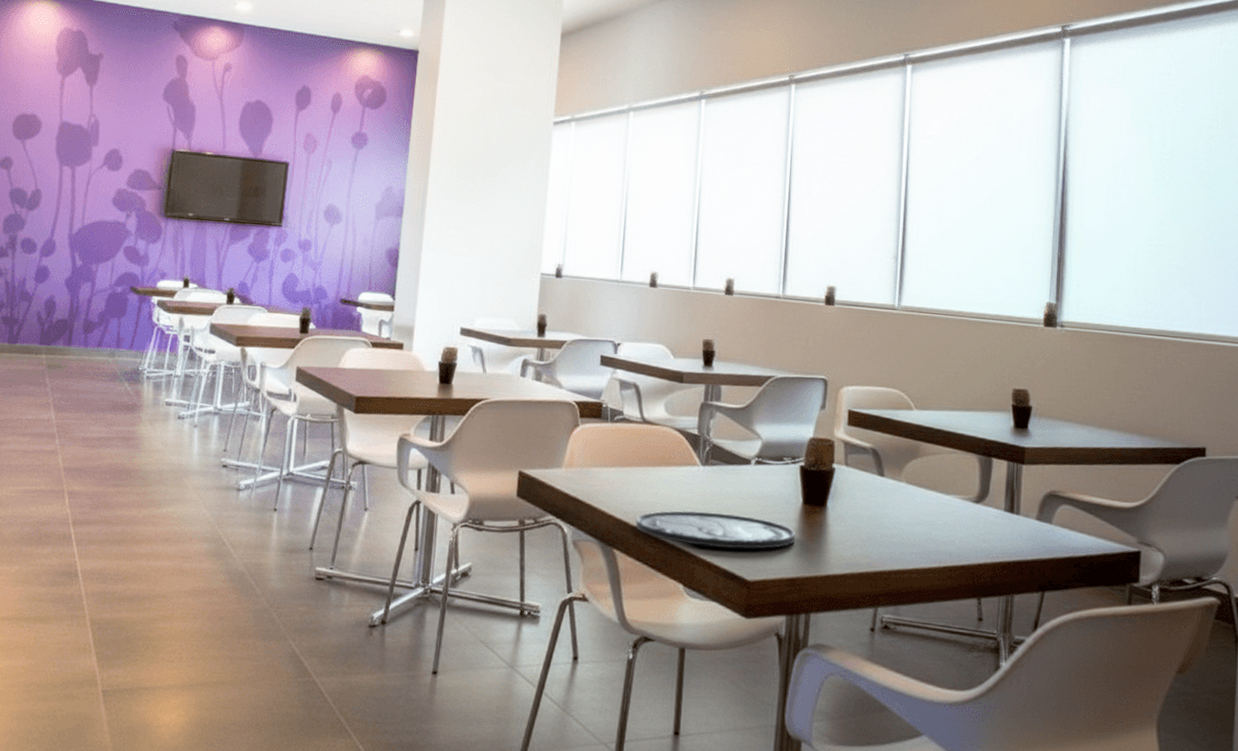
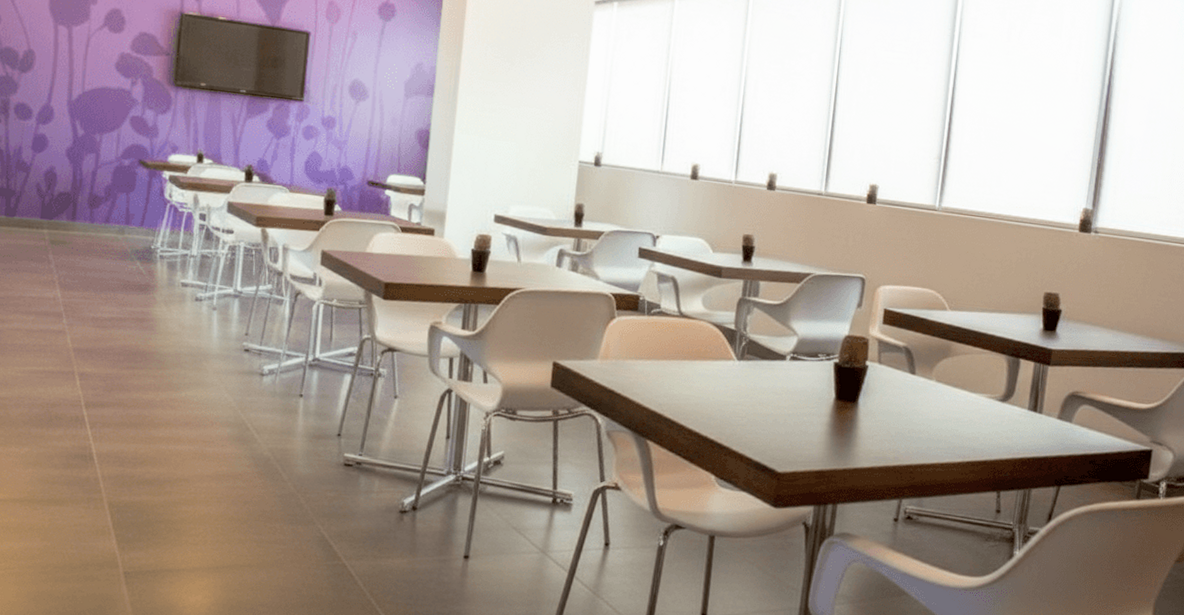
plate: present [635,510,795,550] -> none [669,403,826,443]

